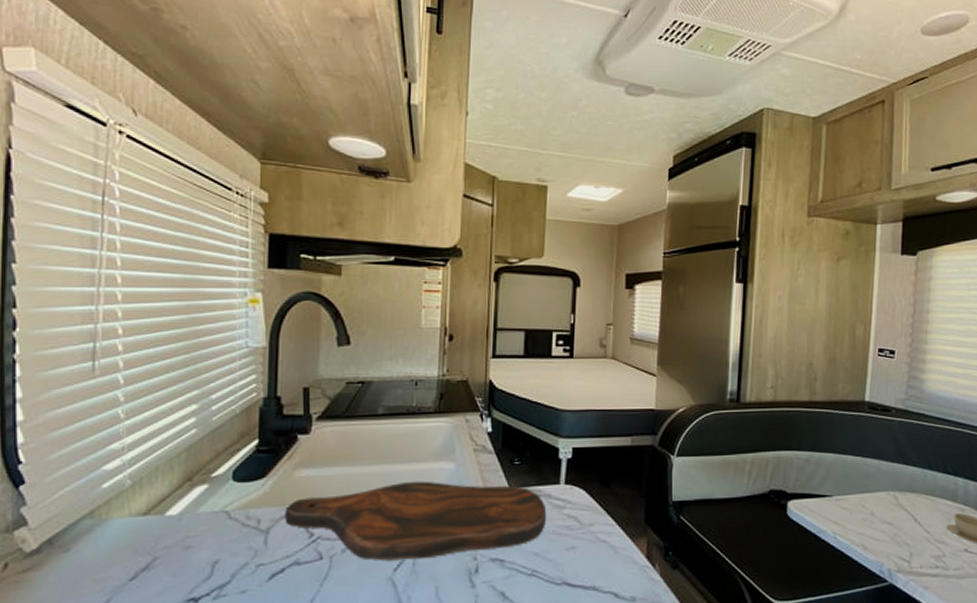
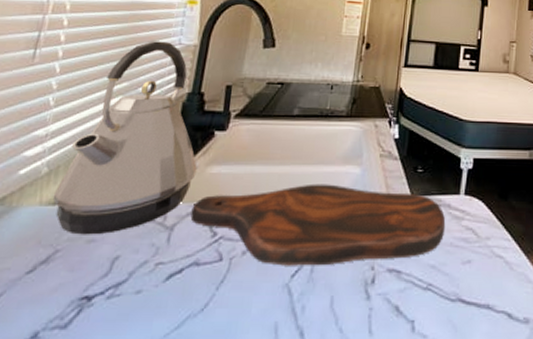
kettle: none [141,345,284,543] -> present [52,41,197,235]

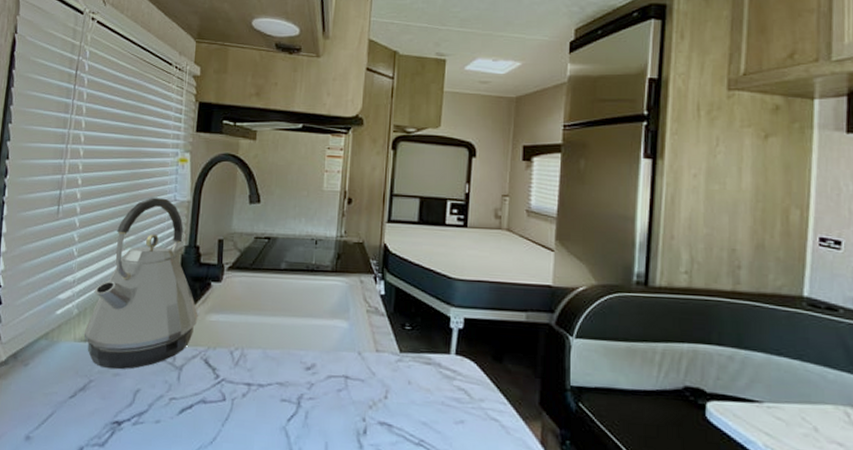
cutting board: present [190,183,446,266] -> none [195,335,436,414]

